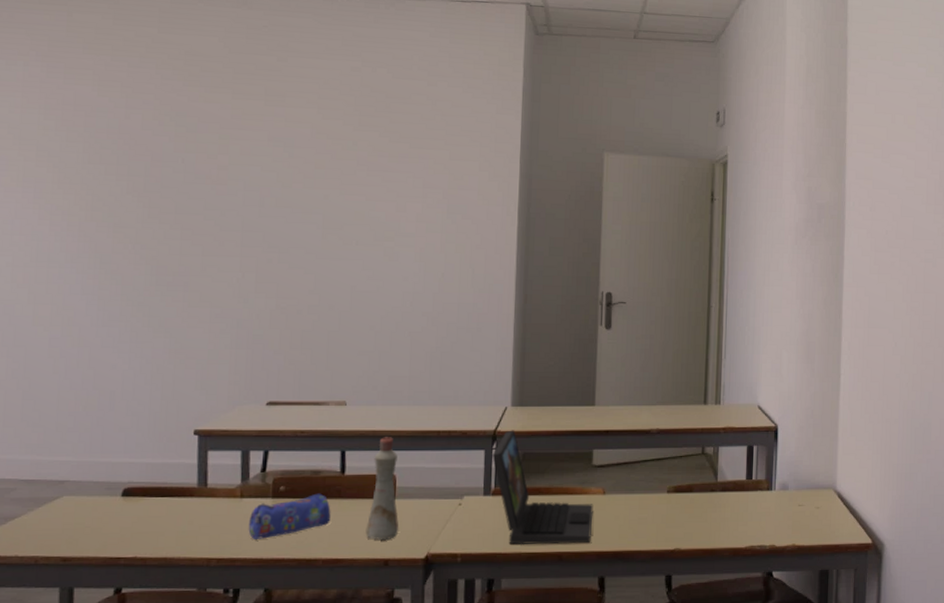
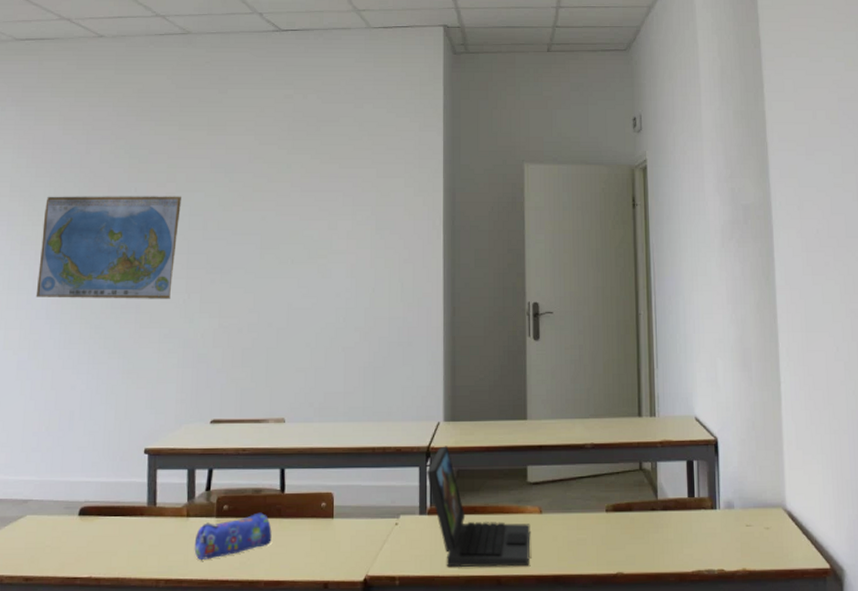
world map: none [69,163,235,277] -> present [35,196,181,299]
bottle: present [365,437,399,540] -> none [305,454,338,561]

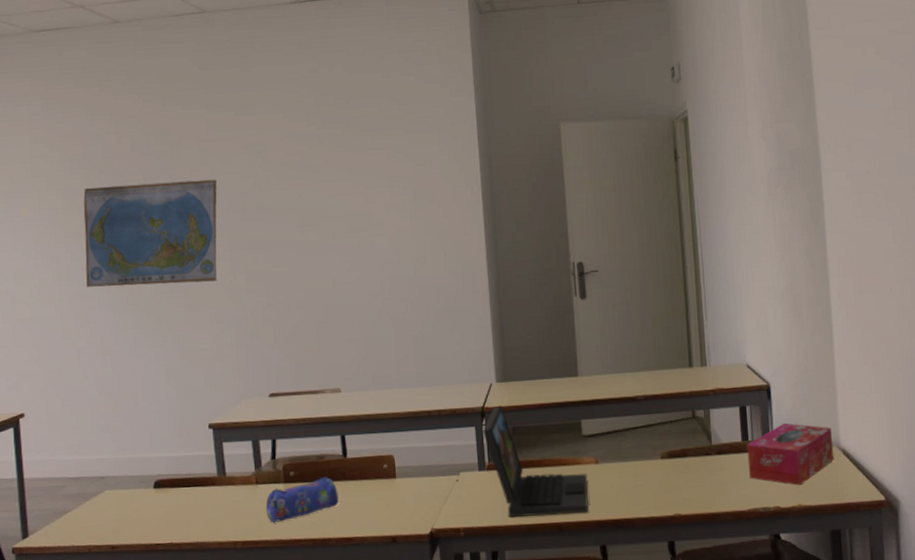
tissue box: none [693,480,780,547] -> present [746,422,834,485]

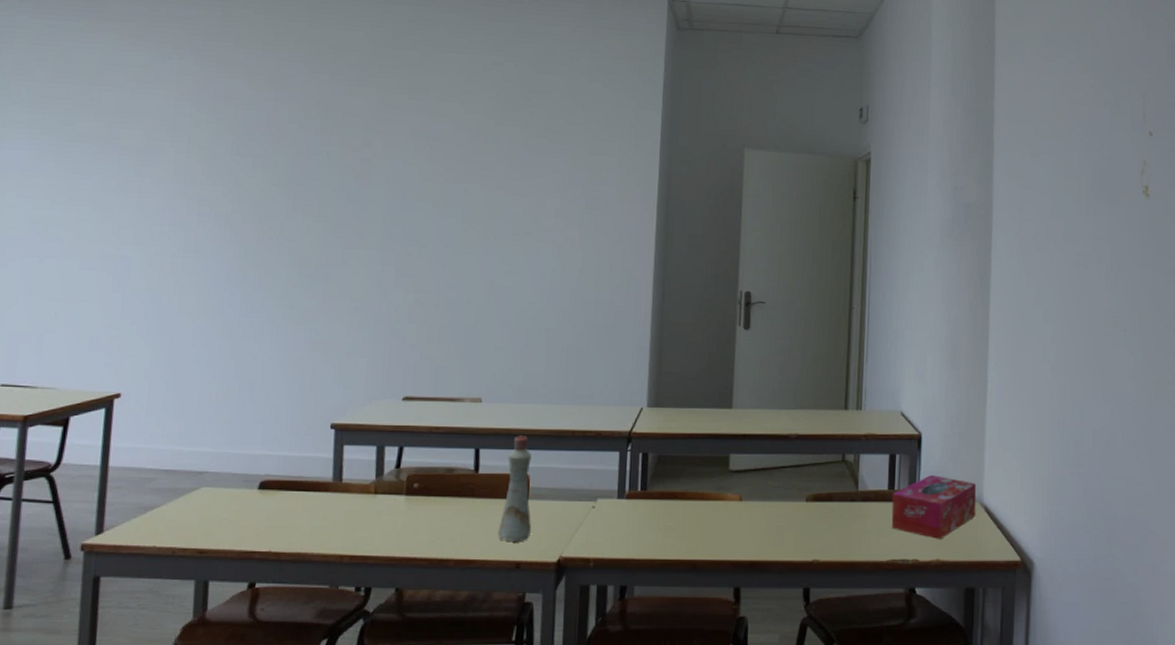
world map: present [83,179,217,287] -> none [214,155,378,270]
pencil case: present [265,476,339,522] -> none [381,491,464,537]
bottle: none [372,419,403,518] -> present [498,435,532,541]
laptop: present [483,405,589,518] -> none [627,431,730,552]

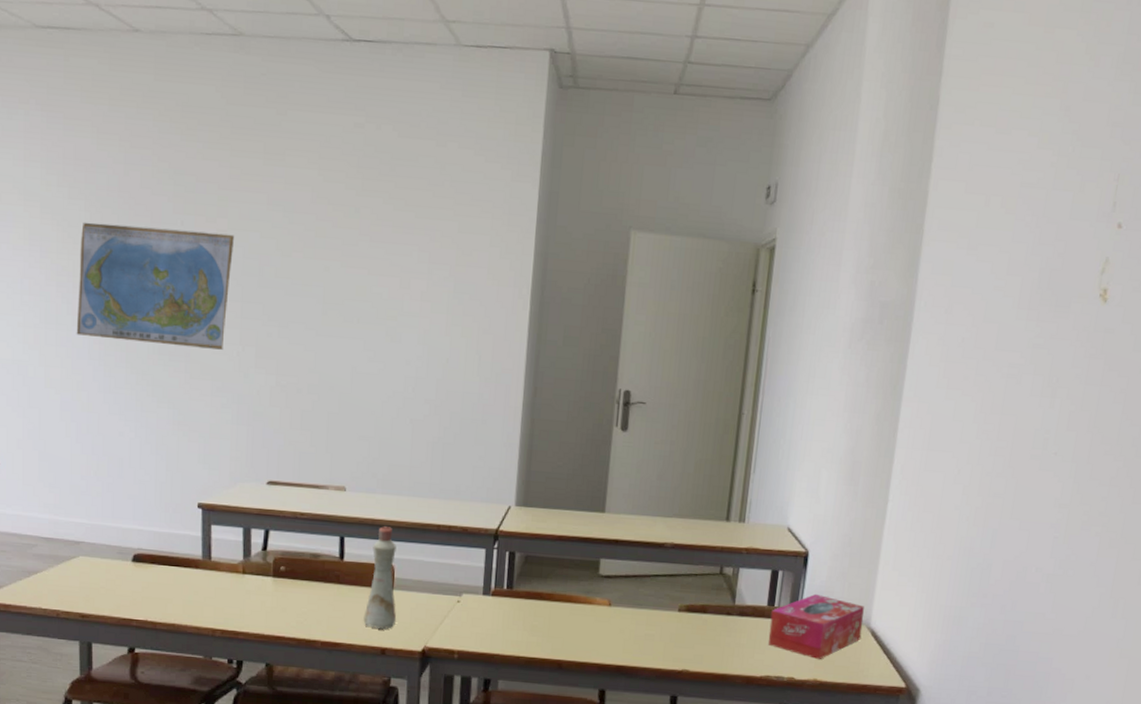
world map: none [214,155,378,270] -> present [76,222,234,350]

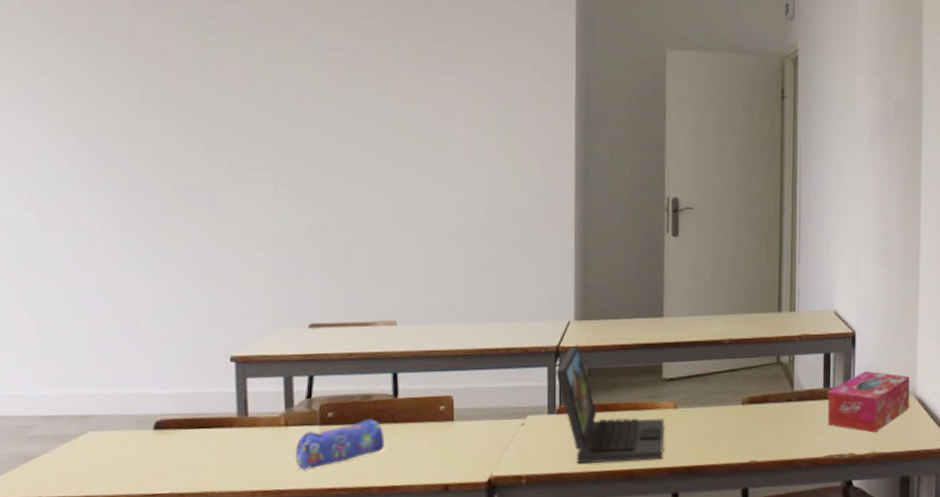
world map: present [76,222,234,350] -> none [80,70,262,192]
pencil case: none [250,576,330,616] -> present [295,418,384,469]
bottle: present [363,526,397,629] -> none [423,357,459,465]
laptop: none [493,530,598,655] -> present [556,345,665,464]

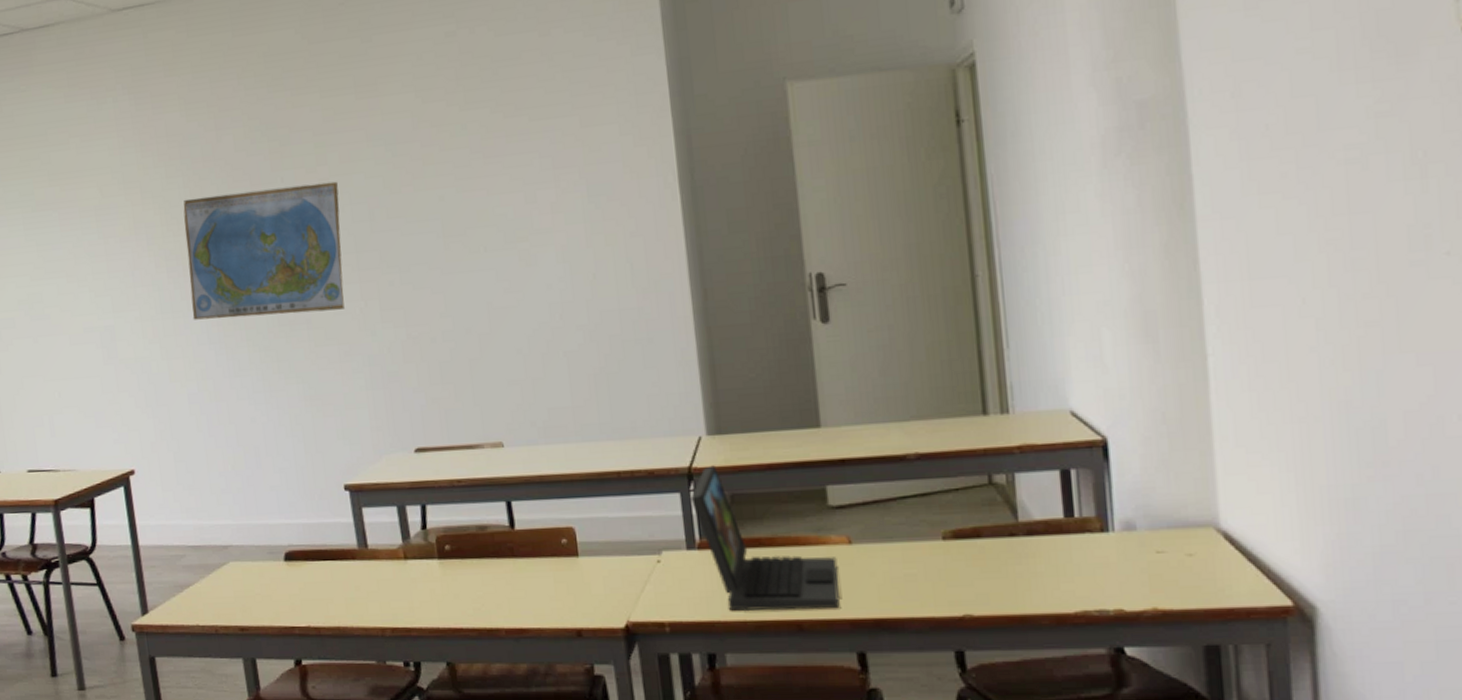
world map: none [80,70,262,192] -> present [183,181,345,320]
pencil case: present [295,418,384,469] -> none [417,552,507,606]
tissue box: present [827,370,910,433] -> none [1071,493,1210,581]

